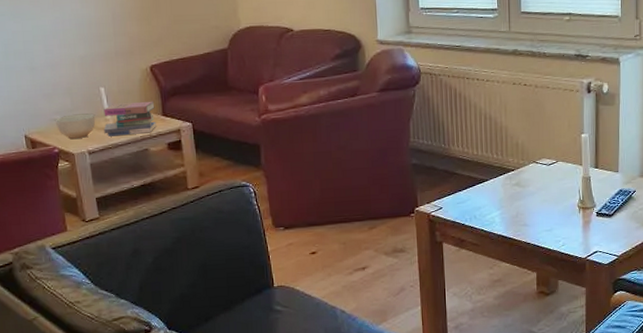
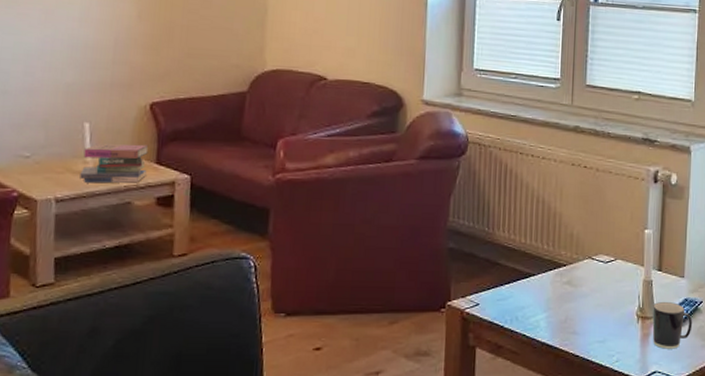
bowl: present [55,113,96,140] -> none [20,151,73,183]
mug: none [592,193,628,233] -> present [652,302,693,349]

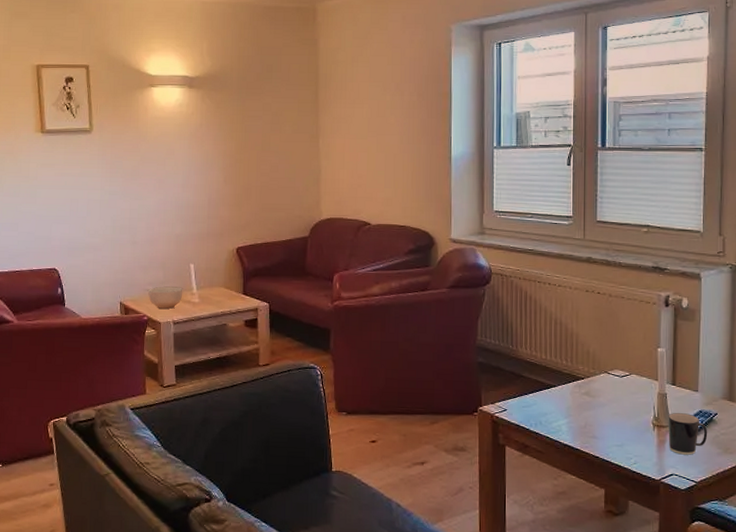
bowl: none [20,151,73,183] -> present [147,286,183,310]
books: present [80,144,149,183] -> none [189,279,237,310]

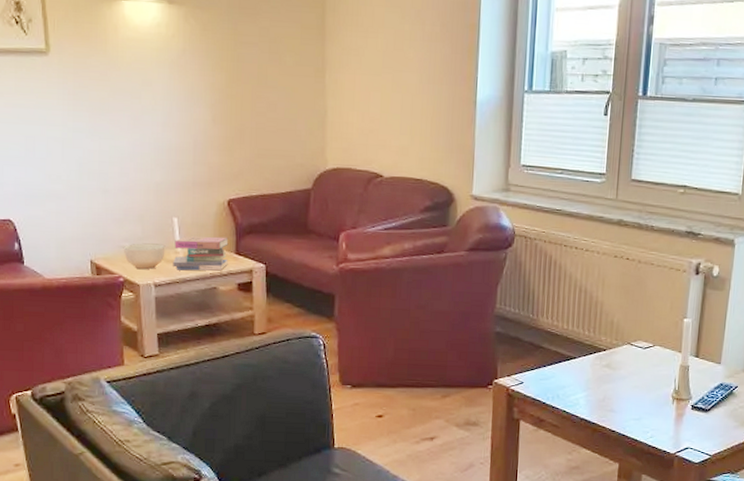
books: none [189,279,237,310] -> present [173,236,229,271]
mug: present [668,413,708,455] -> none [686,386,727,428]

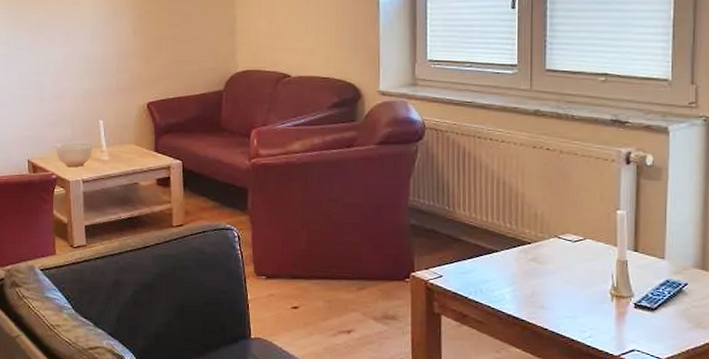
books: present [173,236,229,271] -> none [99,136,148,168]

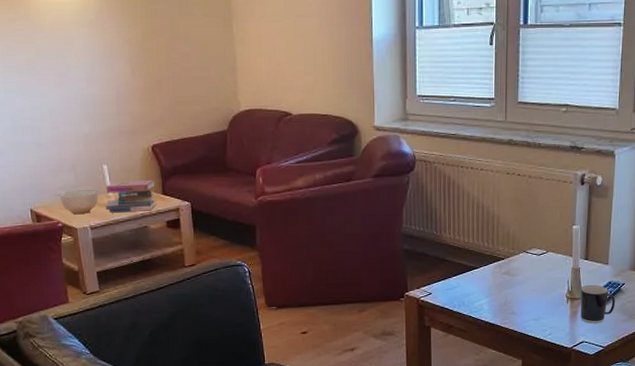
books: none [99,136,148,168] -> present [106,179,156,213]
mug: none [629,282,676,329] -> present [580,285,616,323]

